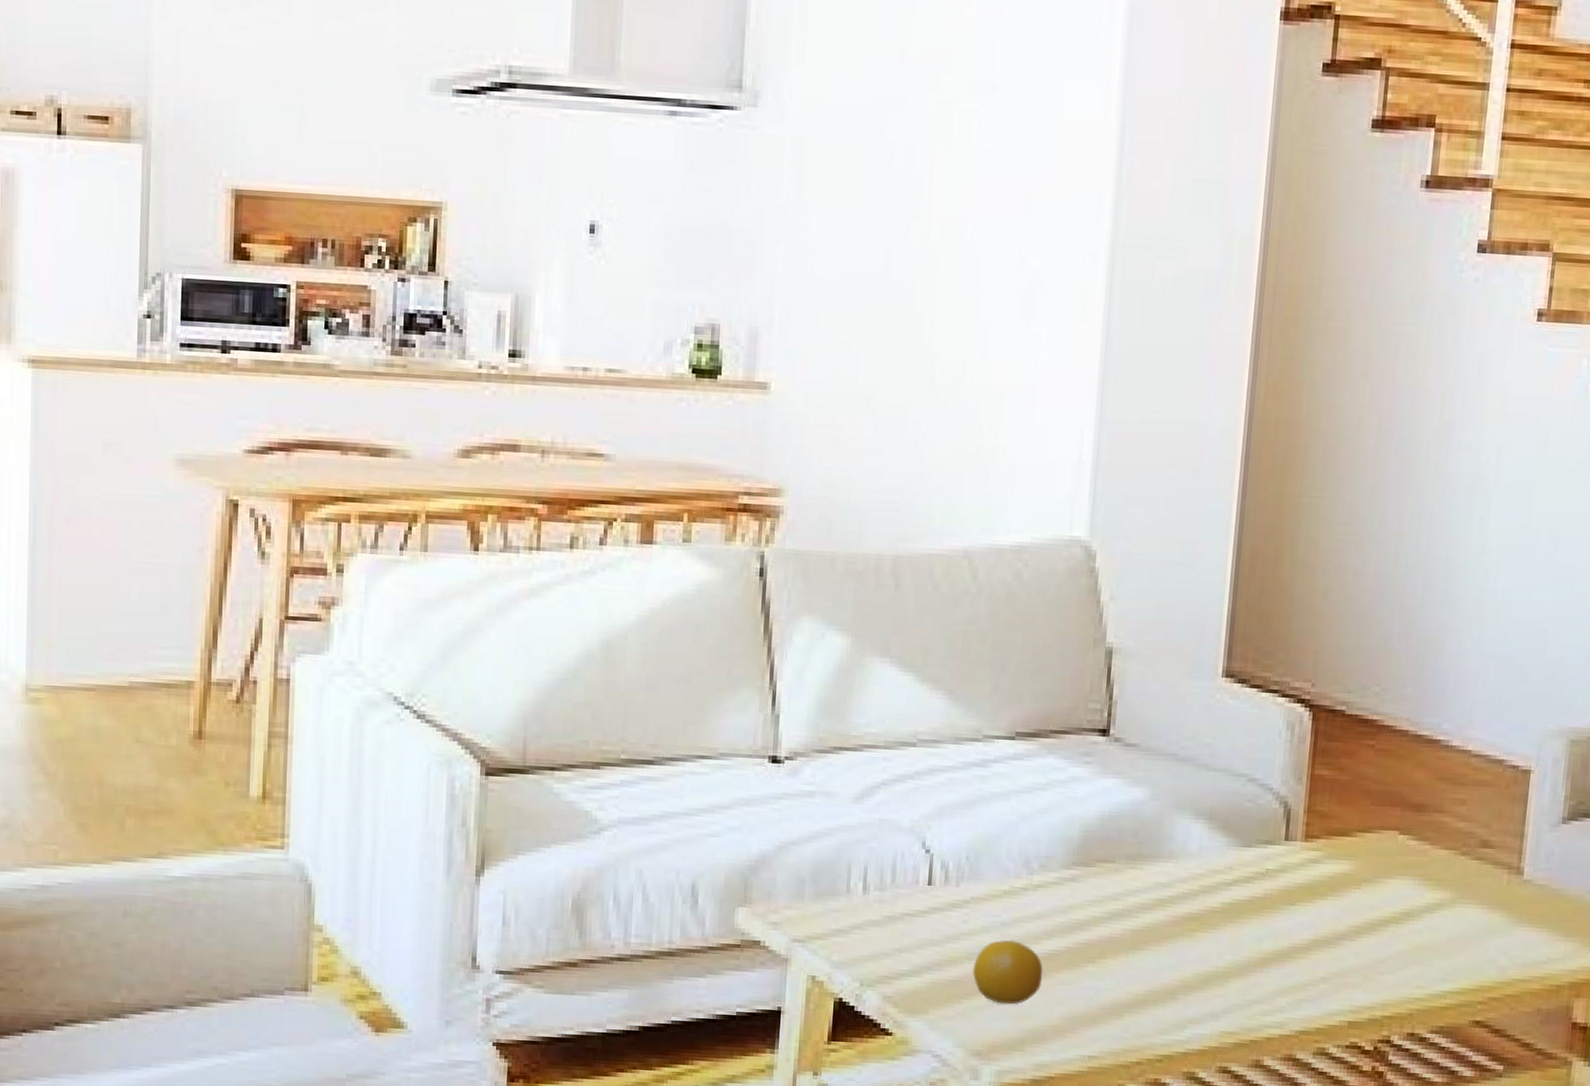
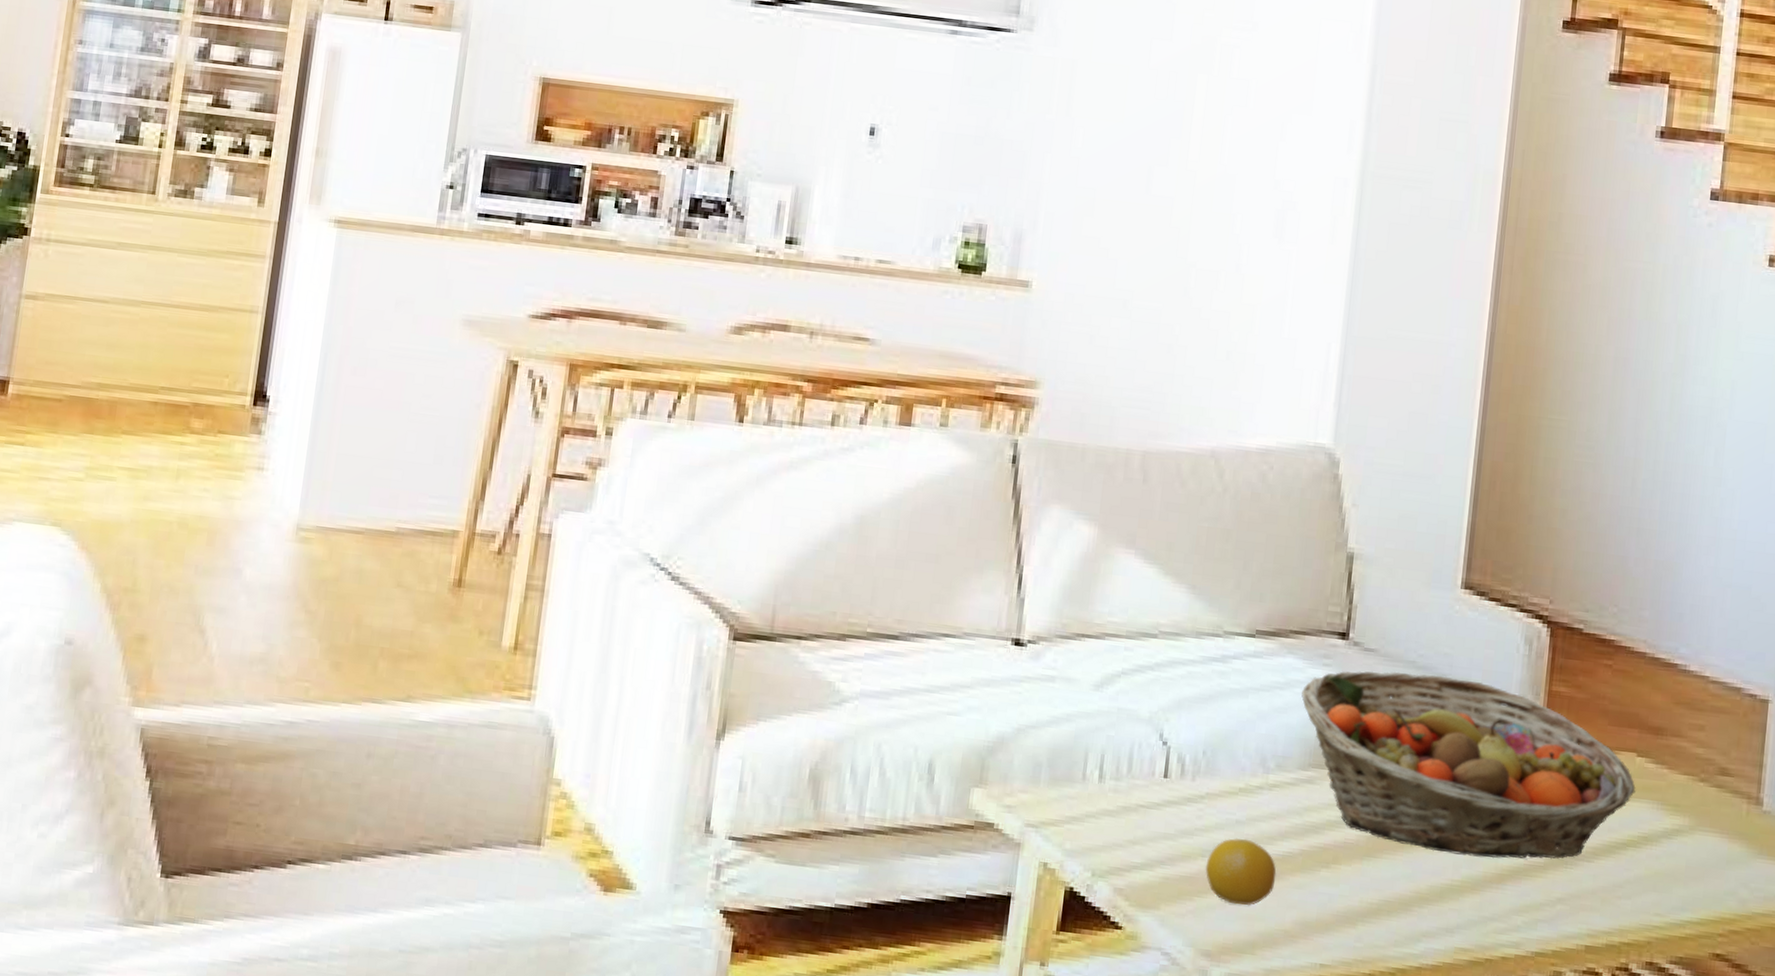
fruit basket: none [1063,765,1398,943] -> present [1301,671,1636,859]

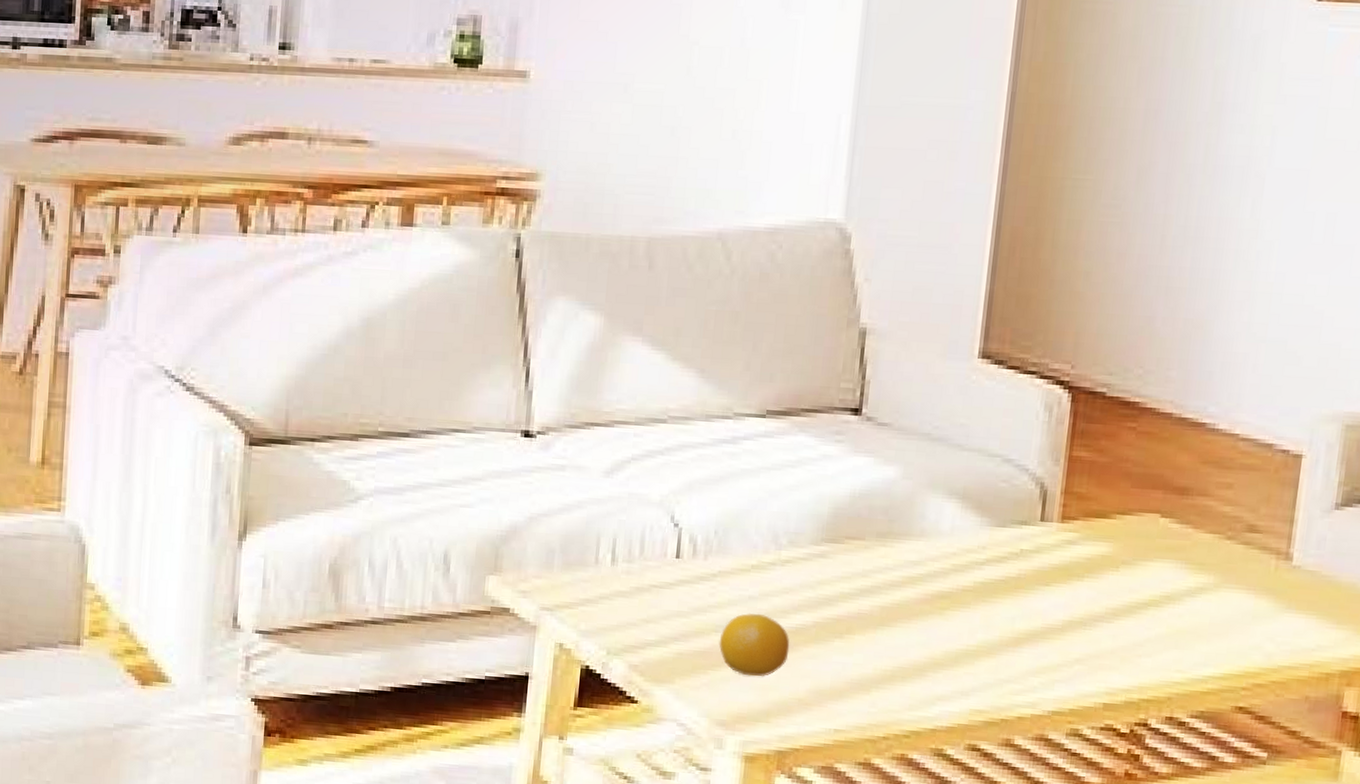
fruit basket: present [1301,671,1636,859] -> none [813,444,1159,623]

